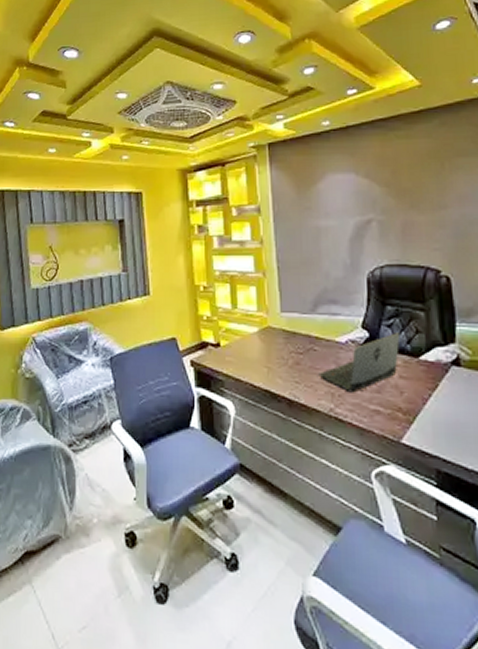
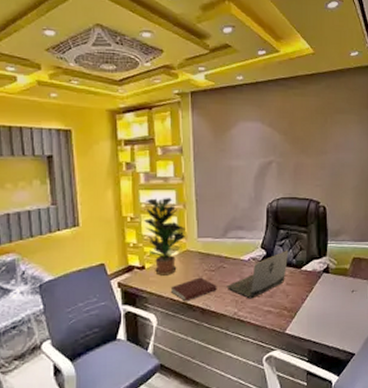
potted plant: none [217,265,266,356] -> present [143,198,185,276]
notebook: none [250,360,307,390] -> present [170,277,217,302]

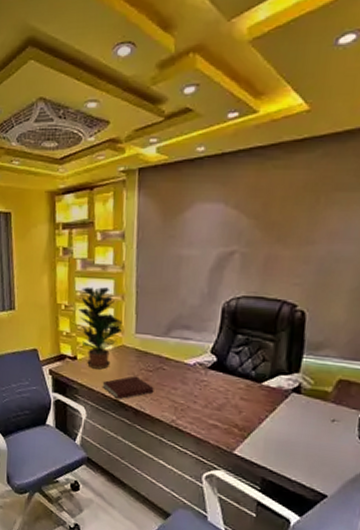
laptop computer: present [226,250,289,299] -> none [165,359,247,409]

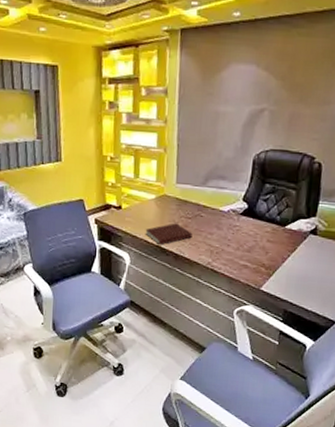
potted plant: present [76,286,122,370] -> none [121,139,164,218]

